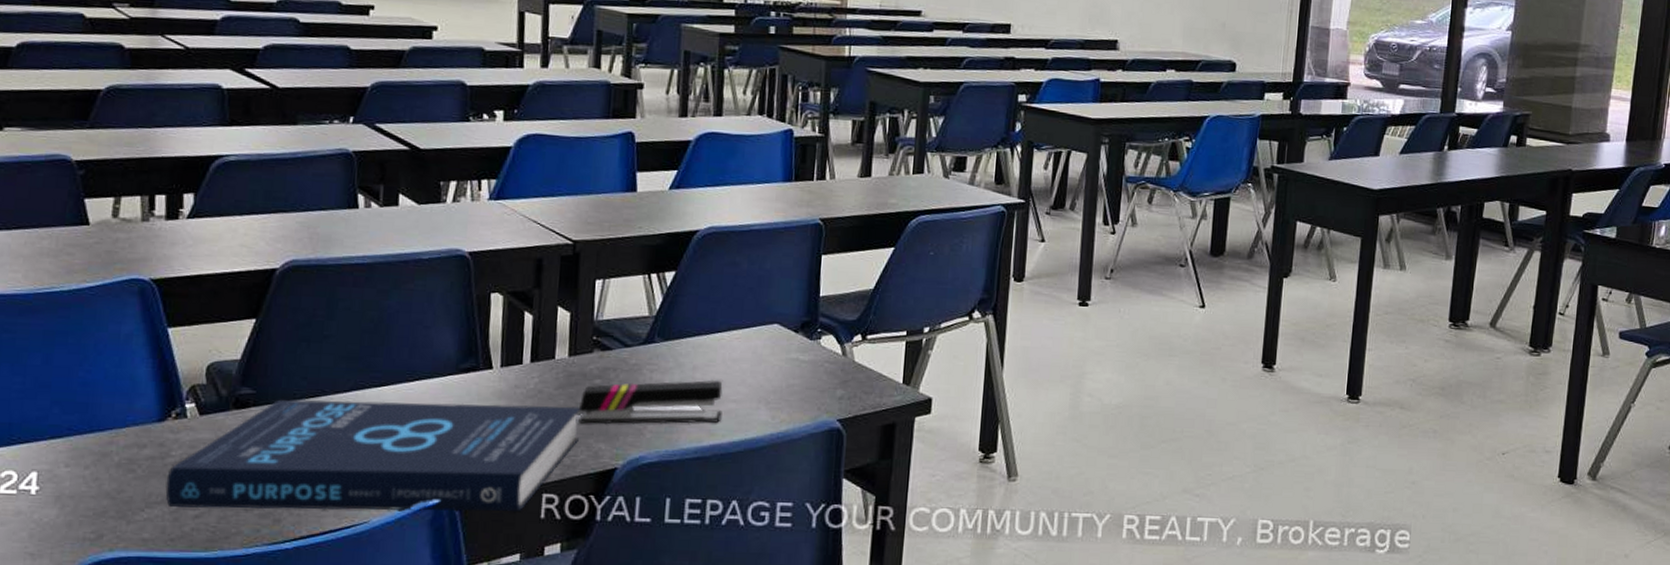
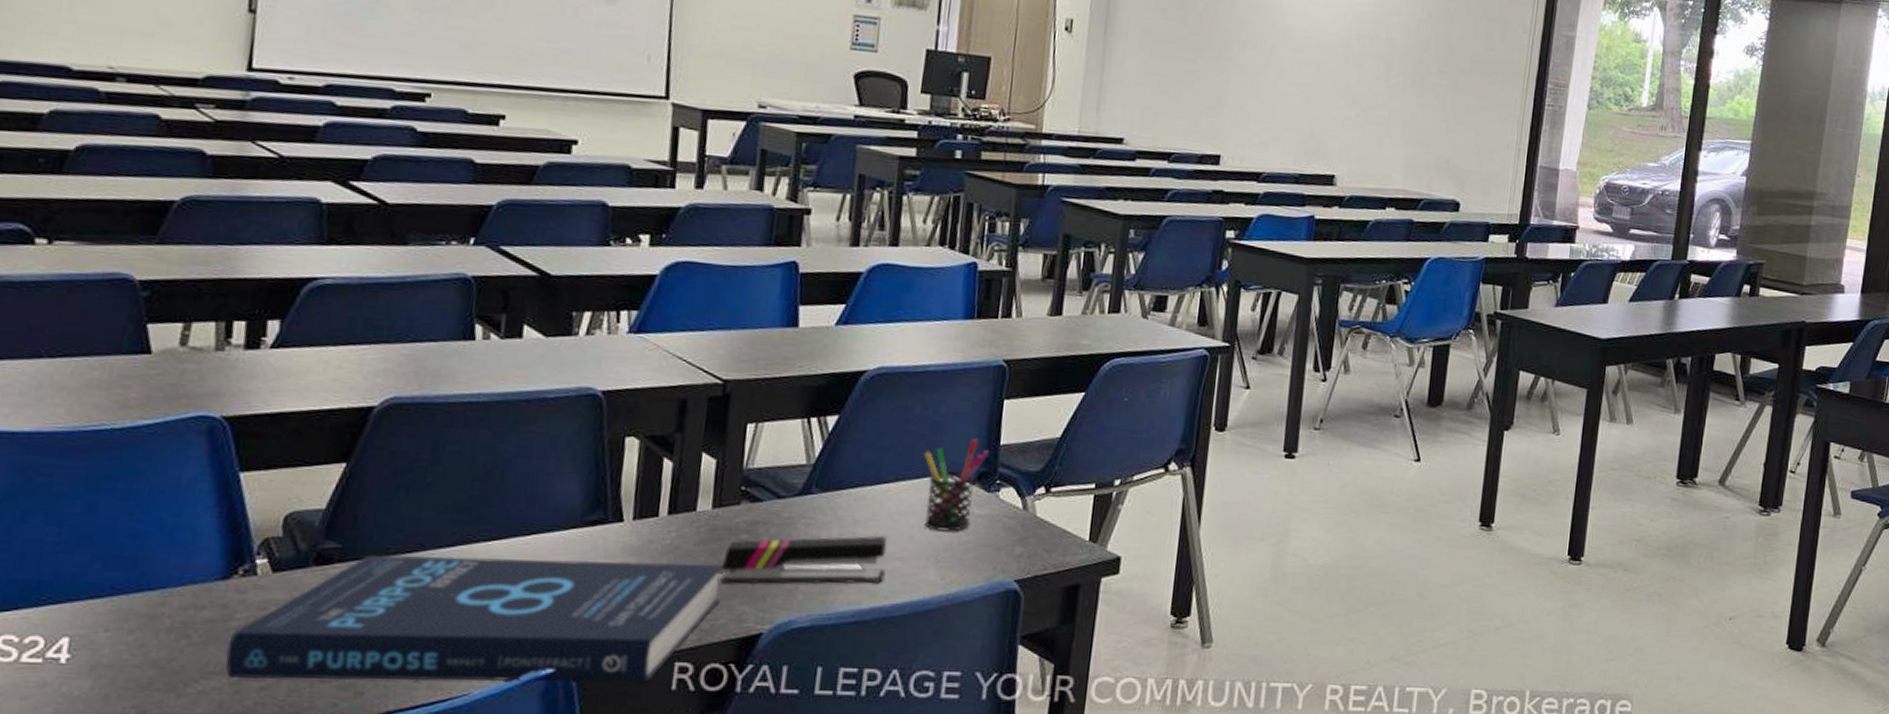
pen holder: none [752,291,810,376] -> present [924,439,989,532]

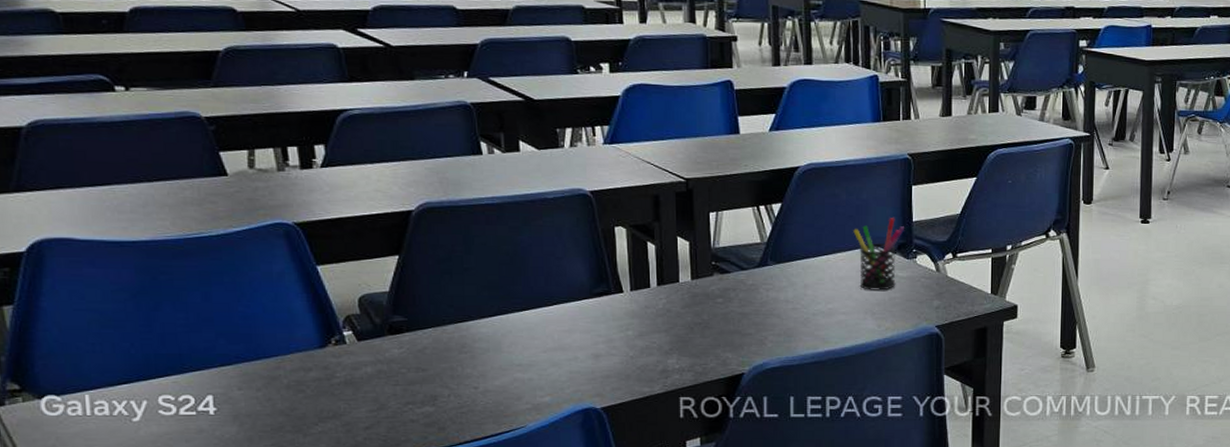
book: present [225,554,723,683] -> none [335,322,707,420]
stapler: present [720,535,887,585] -> none [706,295,834,337]

